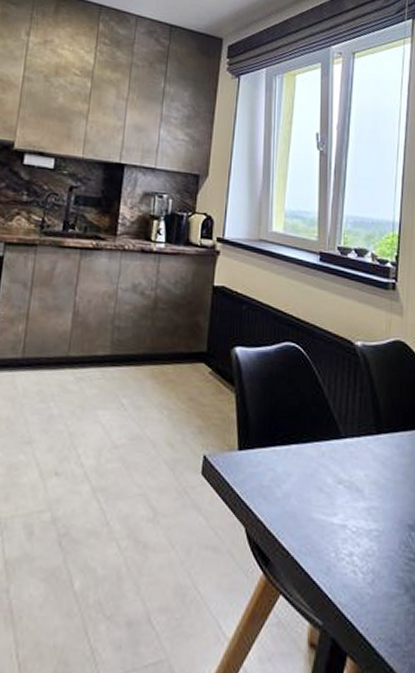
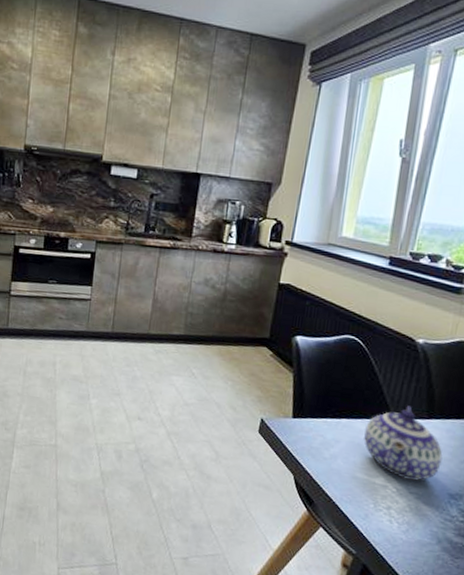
teapot: none [316,421,396,514] -> present [364,406,443,481]

